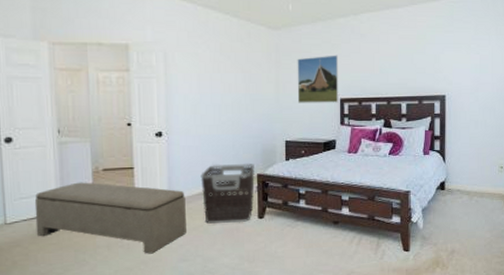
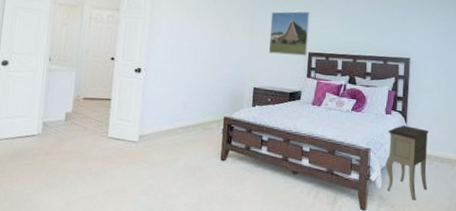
bench: present [34,182,186,254] -> none [14,108,155,184]
clothes hamper: present [200,164,255,224] -> none [170,104,222,163]
nightstand: none [426,164,469,237] -> present [385,125,429,201]

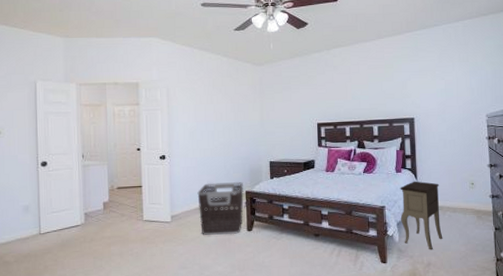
clothes hamper: none [170,104,222,163] -> present [197,182,244,235]
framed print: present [268,11,310,56] -> none [278,85,316,128]

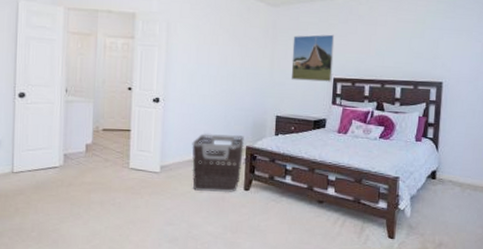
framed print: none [278,85,316,128] -> present [291,34,335,82]
nightstand: present [400,181,443,250] -> none [415,152,462,230]

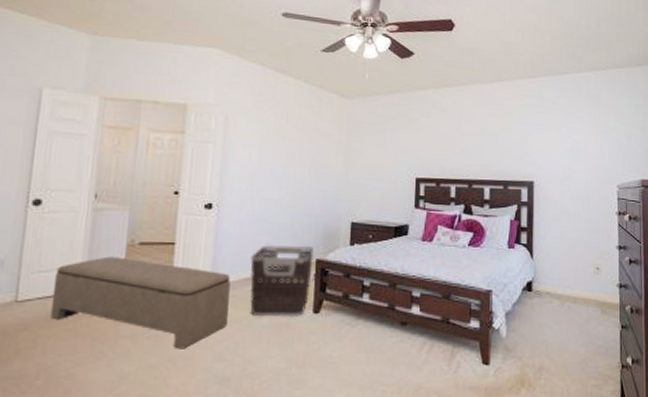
bench: none [38,139,176,215] -> present [50,256,231,349]
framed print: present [291,34,335,82] -> none [368,129,417,183]

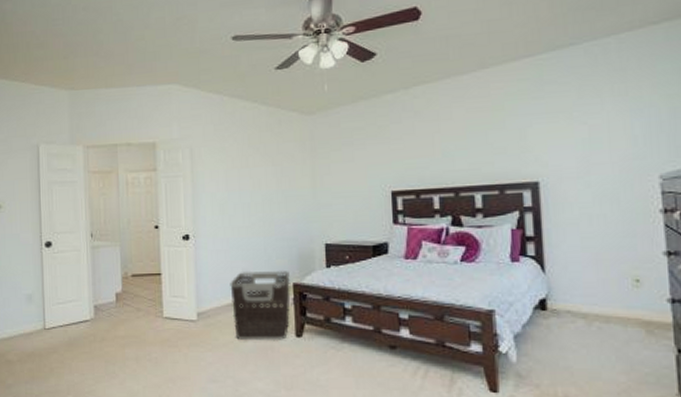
bench: present [50,256,231,349] -> none [69,288,216,371]

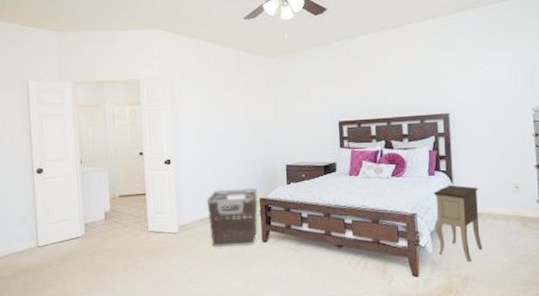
nightstand: none [517,274,589,378] -> present [433,184,483,262]

